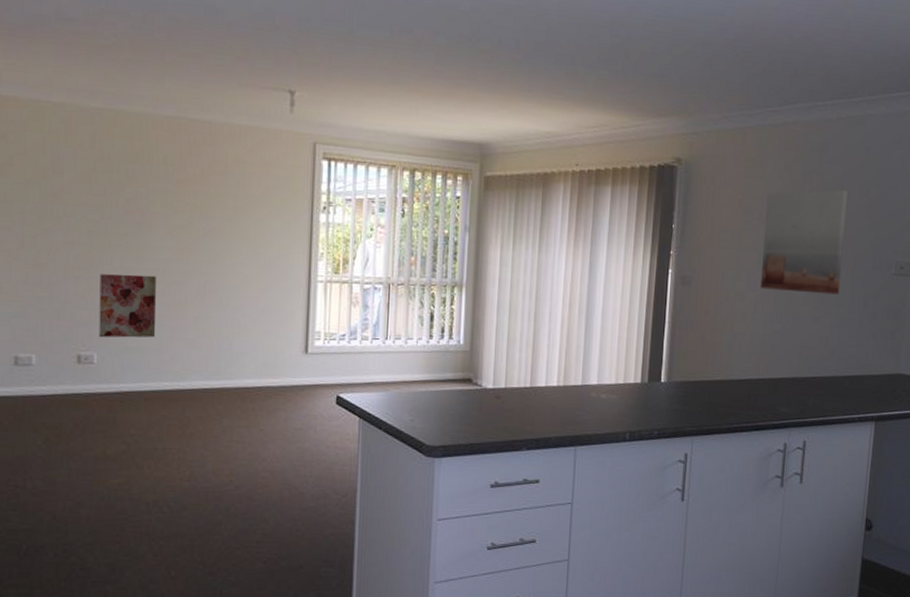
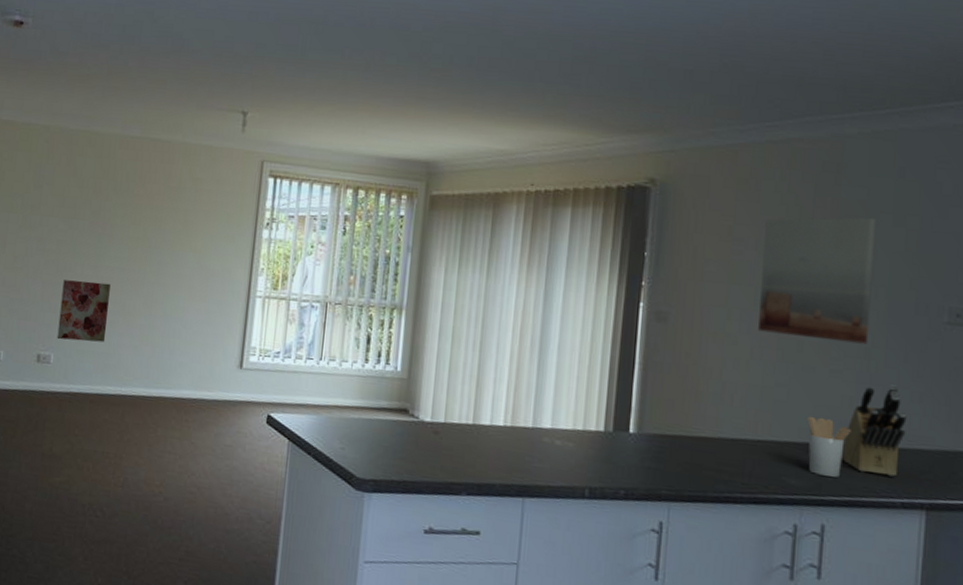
utensil holder: none [795,356,826,403] -> present [807,416,851,477]
knife block: none [818,326,865,398] -> present [841,384,907,477]

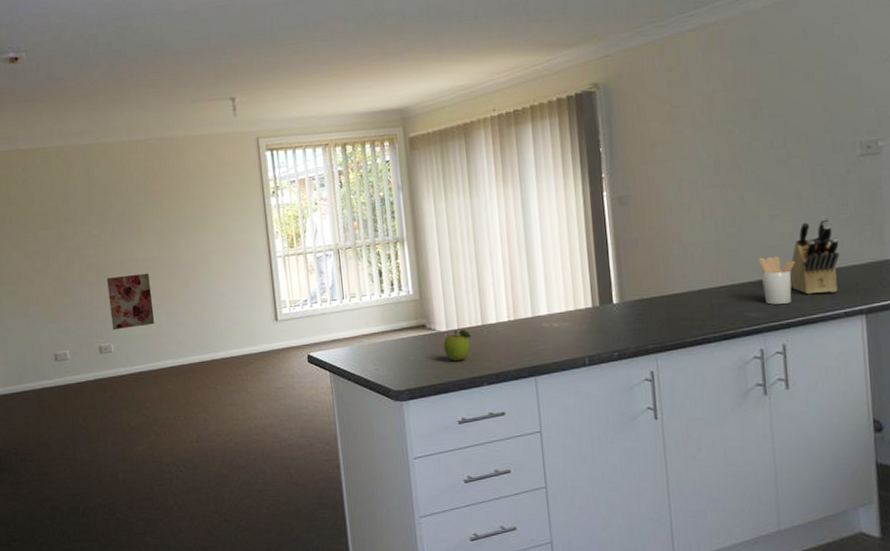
fruit: none [424,423,458,461] -> present [444,330,471,362]
wall art: present [758,217,876,344] -> none [697,78,798,196]

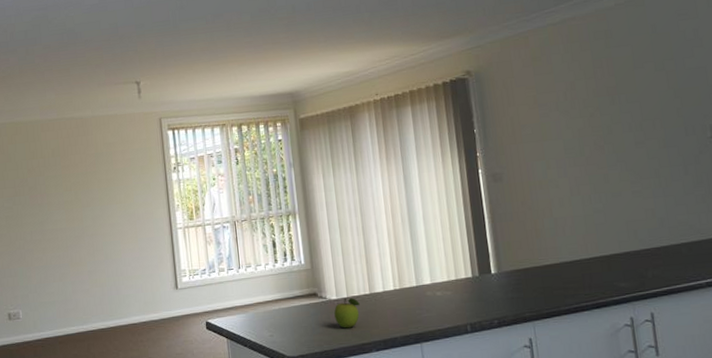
wall art: present [107,273,155,331] -> none [17,243,62,298]
utensil holder: present [758,256,795,305] -> none [623,230,658,275]
knife block: present [789,216,840,295] -> none [653,193,699,266]

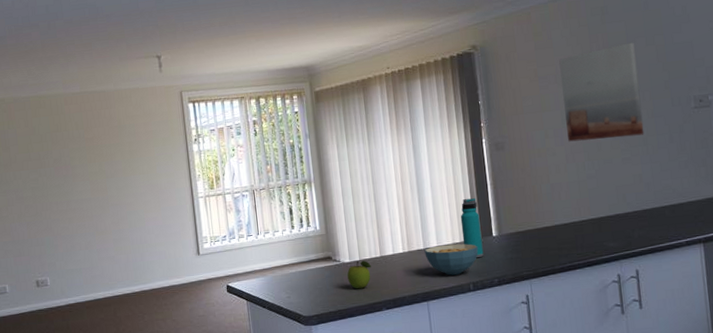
cereal bowl: none [417,281,476,316] -> present [424,244,479,276]
water bottle: none [455,232,482,296] -> present [460,198,484,257]
wall art: none [560,67,656,173] -> present [559,42,644,142]

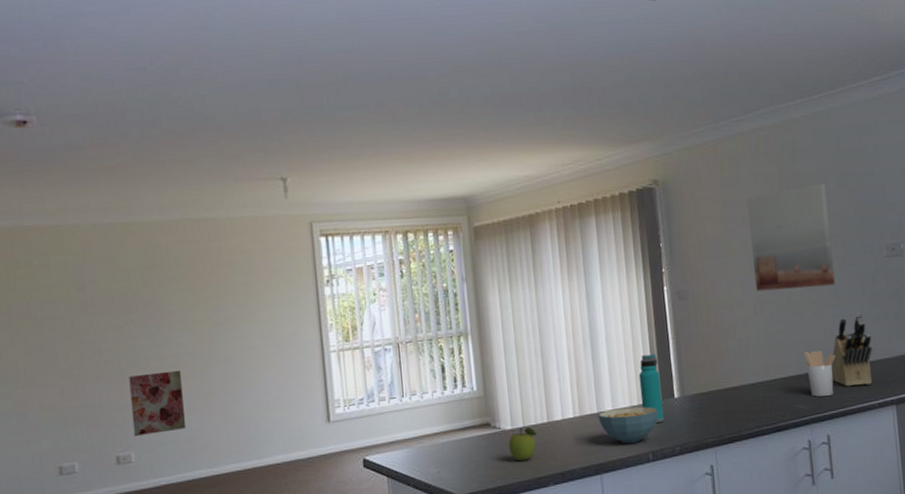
wall art: none [44,213,88,266] -> present [129,370,187,437]
utensil holder: none [613,194,644,236] -> present [803,350,835,397]
knife block: none [640,160,681,227] -> present [831,313,873,387]

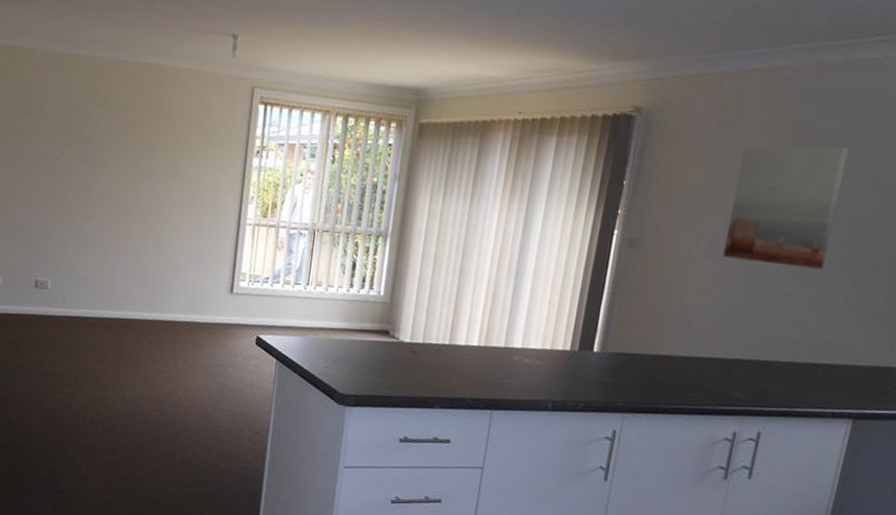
wall art: present [129,370,187,437] -> none [53,207,104,269]
fruit: present [509,427,537,462] -> none [402,344,435,378]
cereal bowl: present [598,407,659,444] -> none [503,347,571,388]
water bottle: present [638,354,664,422] -> none [554,298,586,373]
utensil holder: present [803,350,835,397] -> none [753,336,797,391]
knife block: present [831,313,873,387] -> none [783,307,849,390]

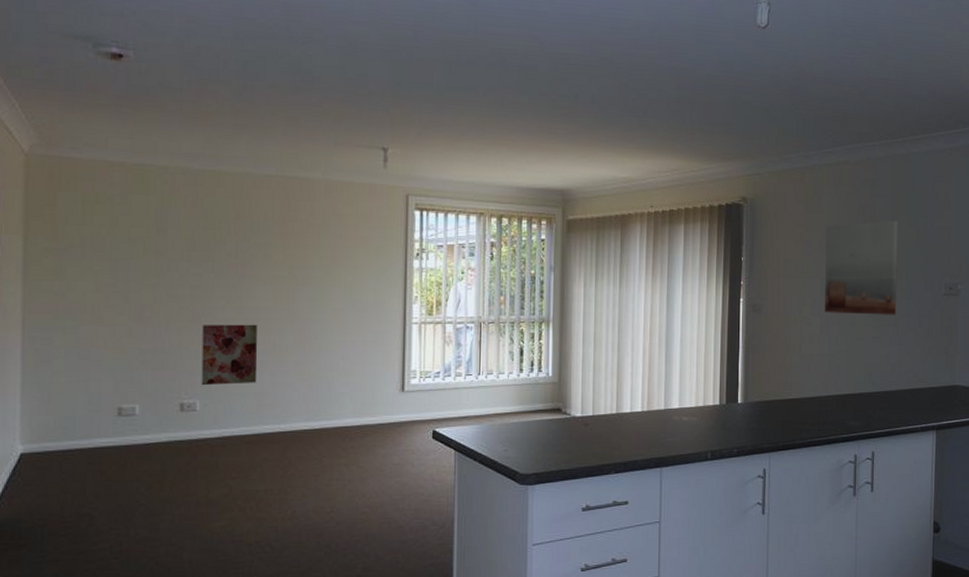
wall art: none [53,207,104,269] -> present [201,324,258,386]

